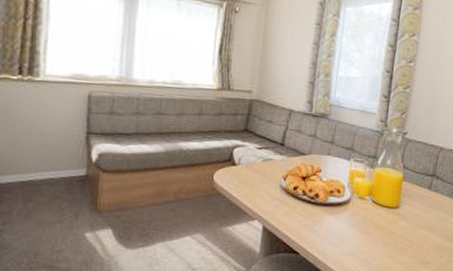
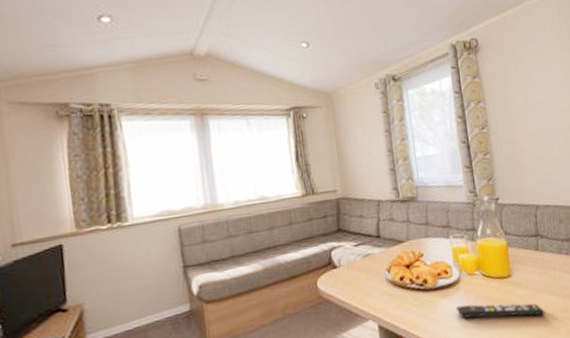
remote control: none [339,224,421,249] -> present [455,303,545,319]

